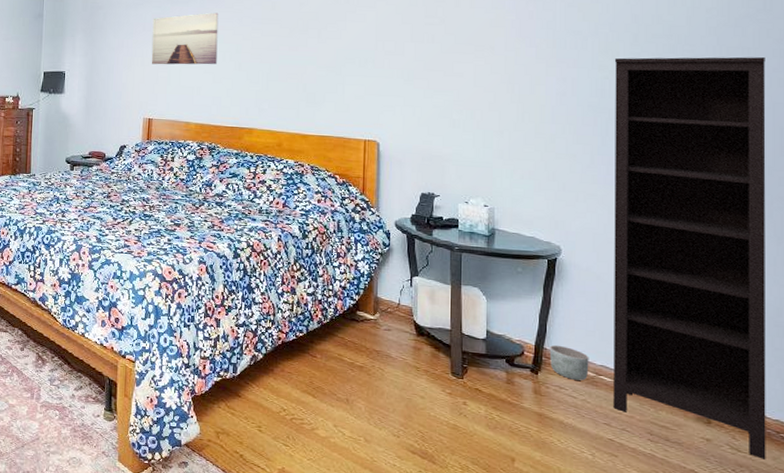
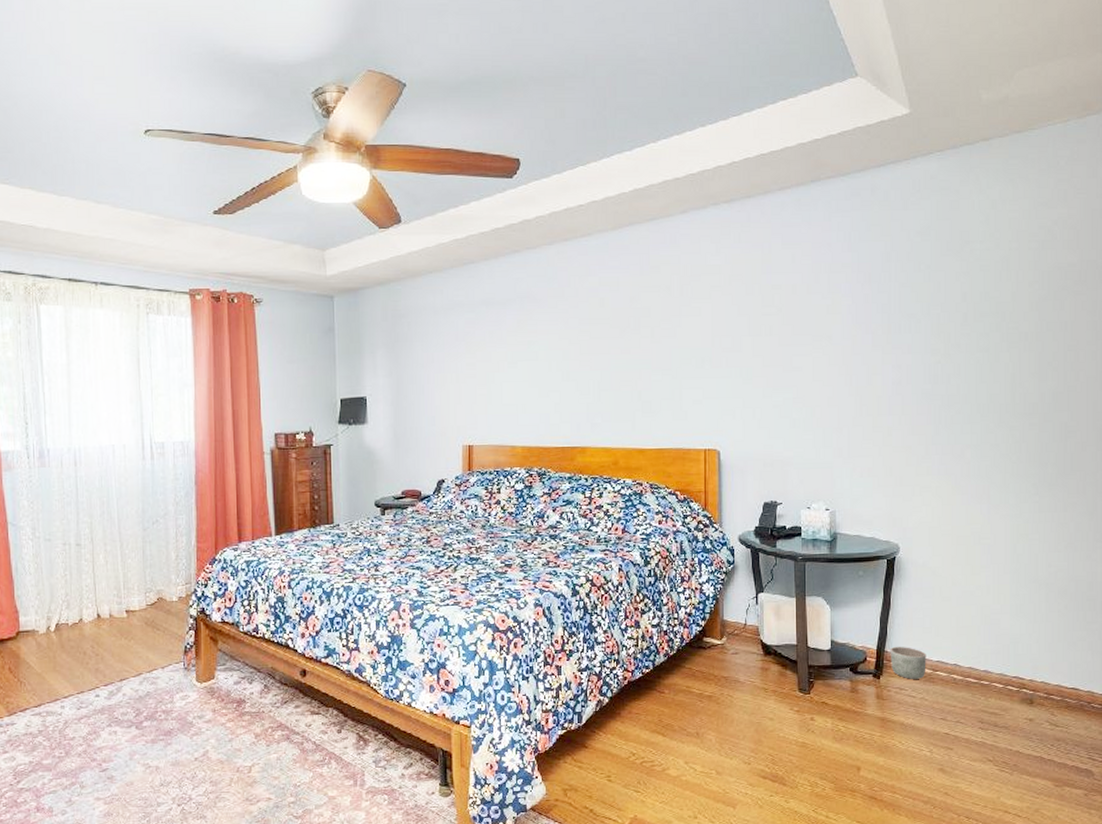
wall art: present [151,12,219,65] -> none [466,314,542,381]
bookcase: present [613,57,766,460] -> none [946,331,1080,731]

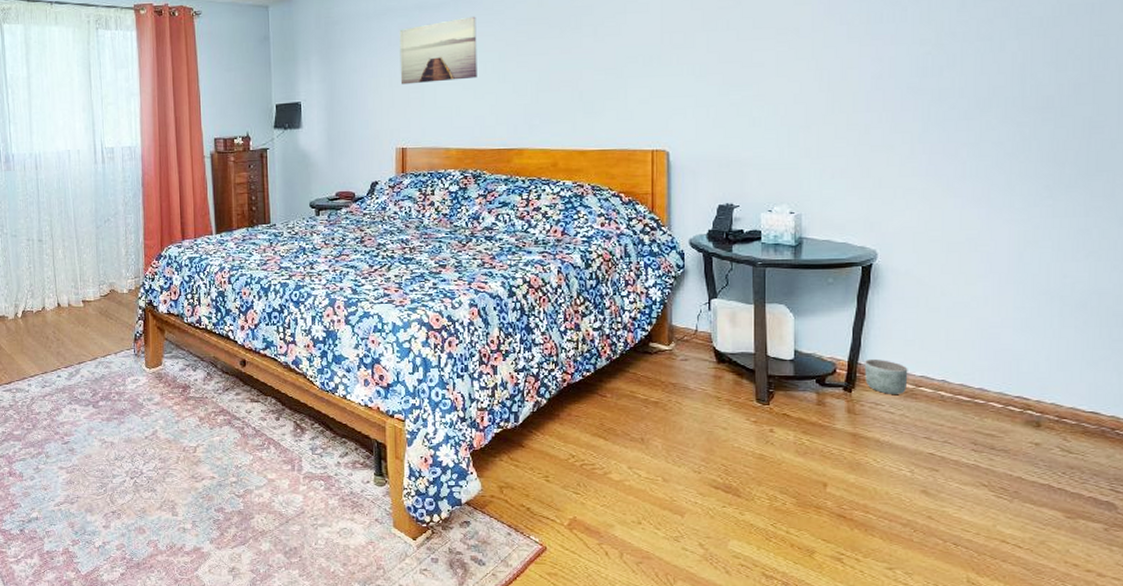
wall art: none [466,314,542,381] -> present [399,16,477,85]

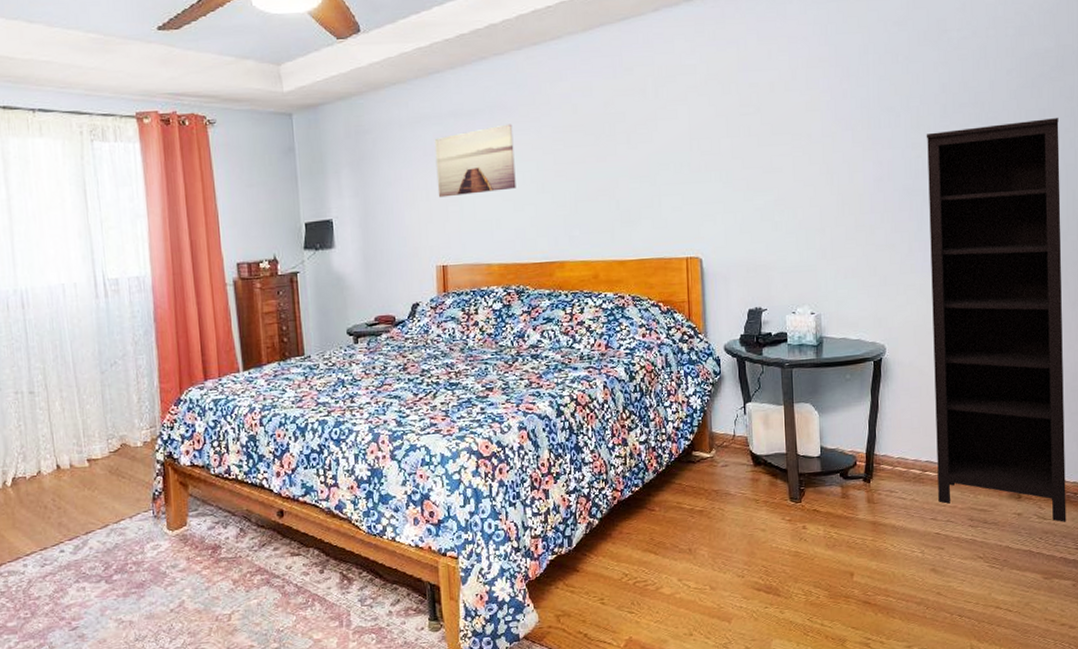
planter: present [864,358,908,394] -> none [879,448,916,481]
bookcase: none [934,13,1112,459] -> present [926,118,1066,522]

